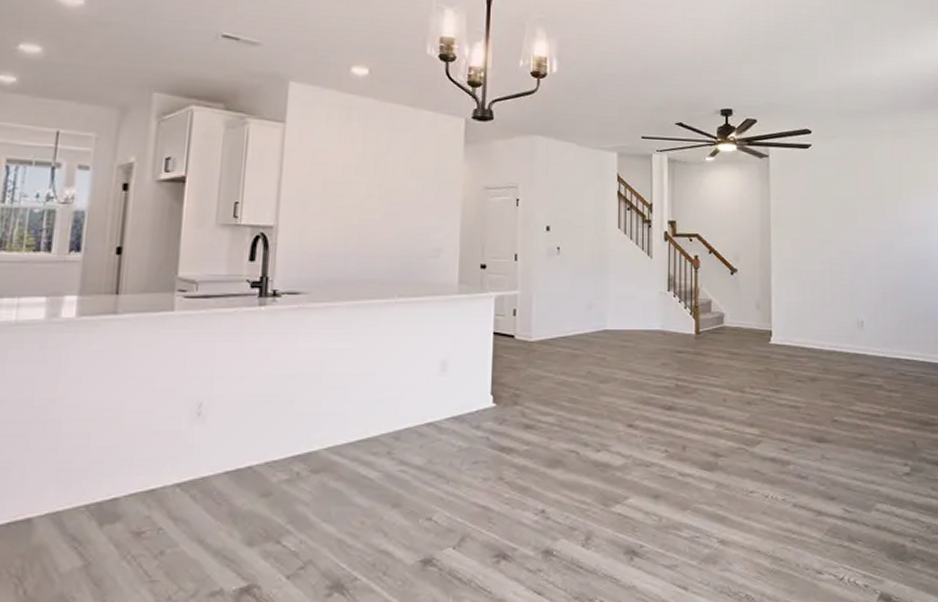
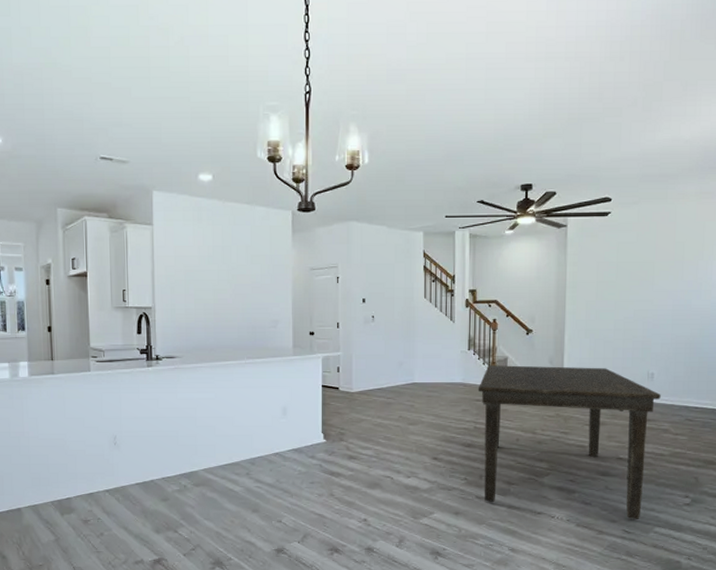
dining table: none [679,310,872,495] -> present [478,365,661,519]

